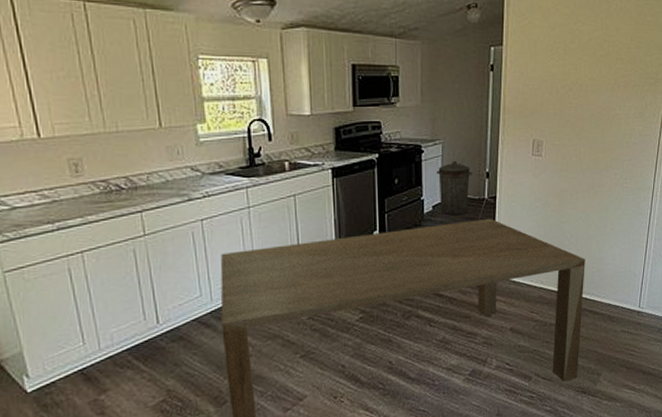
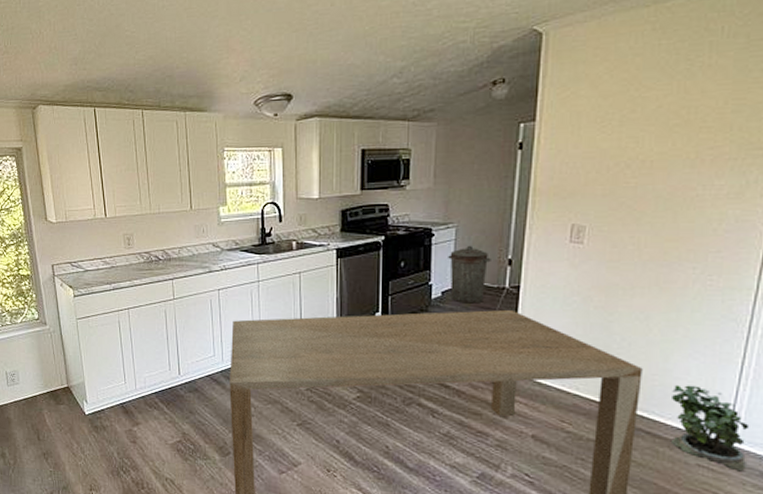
potted plant: none [605,268,651,331] -> present [672,384,750,472]

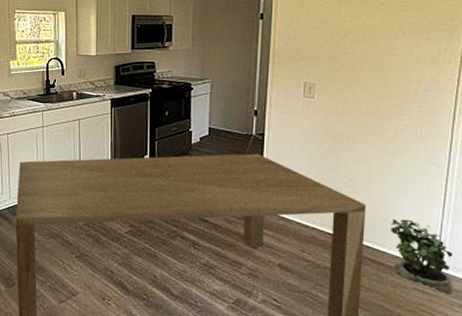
trash can: present [448,245,491,304] -> none [205,98,240,148]

